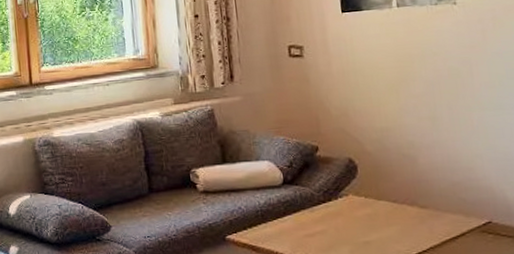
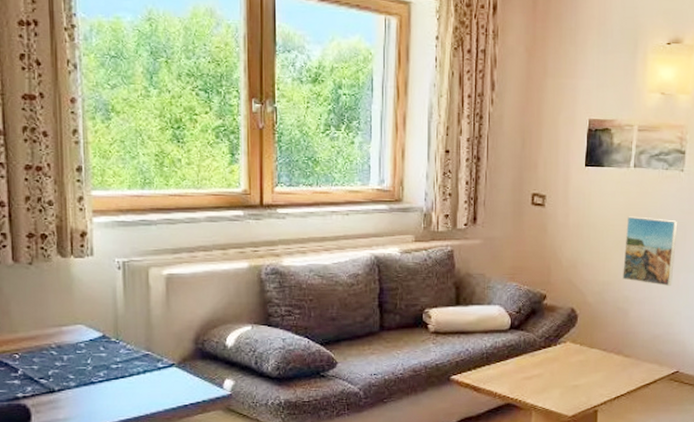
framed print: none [397,56,465,128] -> present [623,216,678,287]

